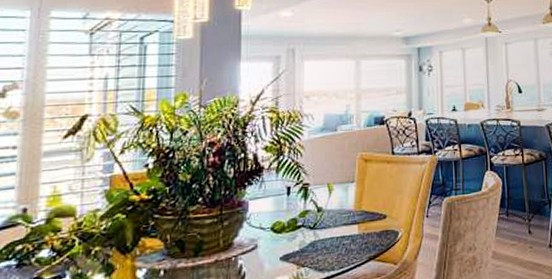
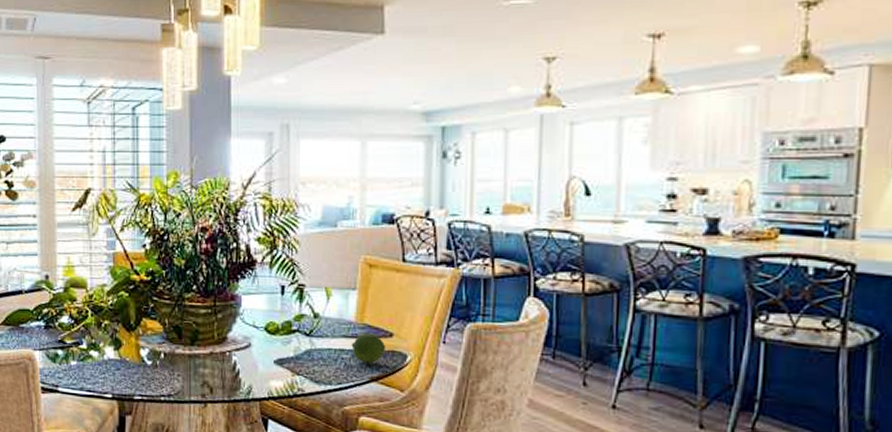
fruit: none [351,218,381,246] -> present [351,333,386,364]

